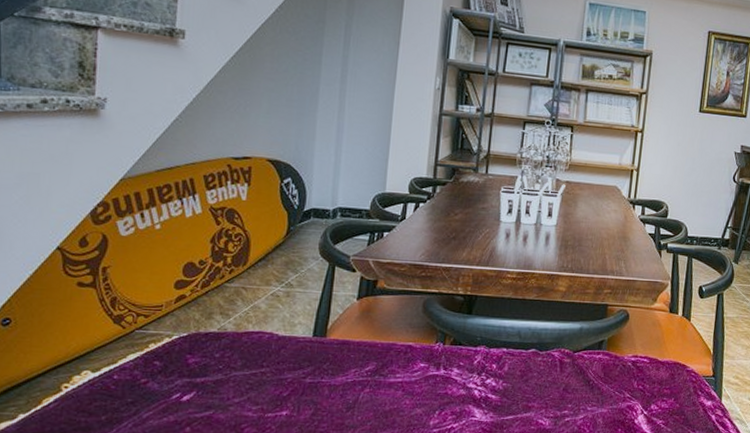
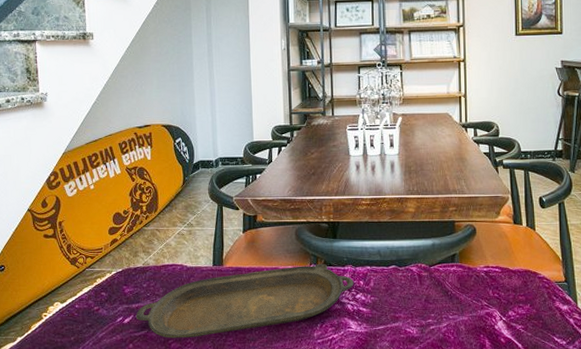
serving tray: none [199,341,485,423] -> present [135,263,354,338]

